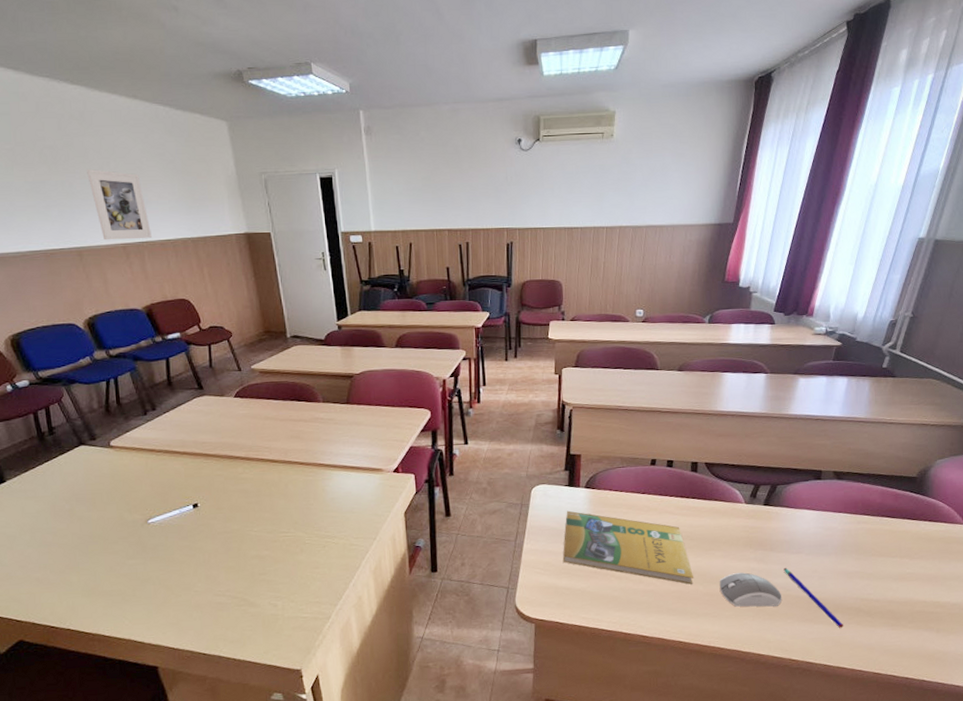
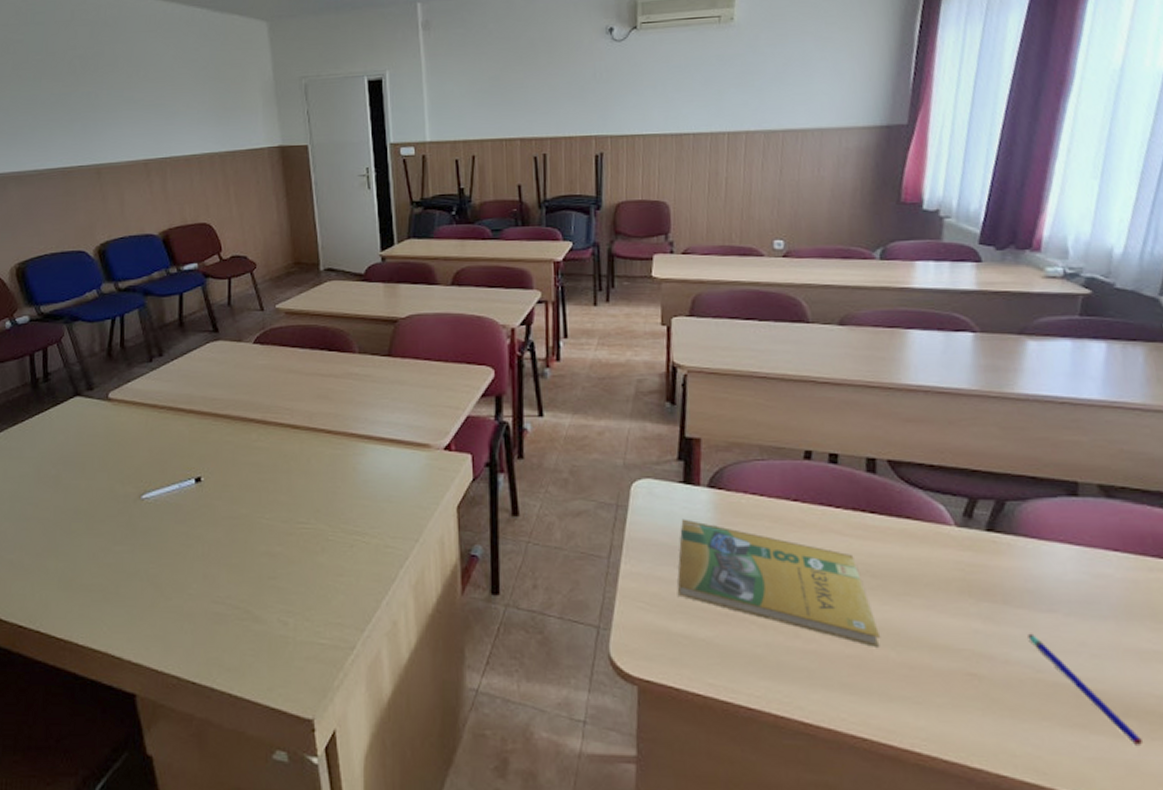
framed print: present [87,169,152,241] -> none [115,78,176,157]
computer mouse: present [719,572,782,607] -> none [921,635,1030,696]

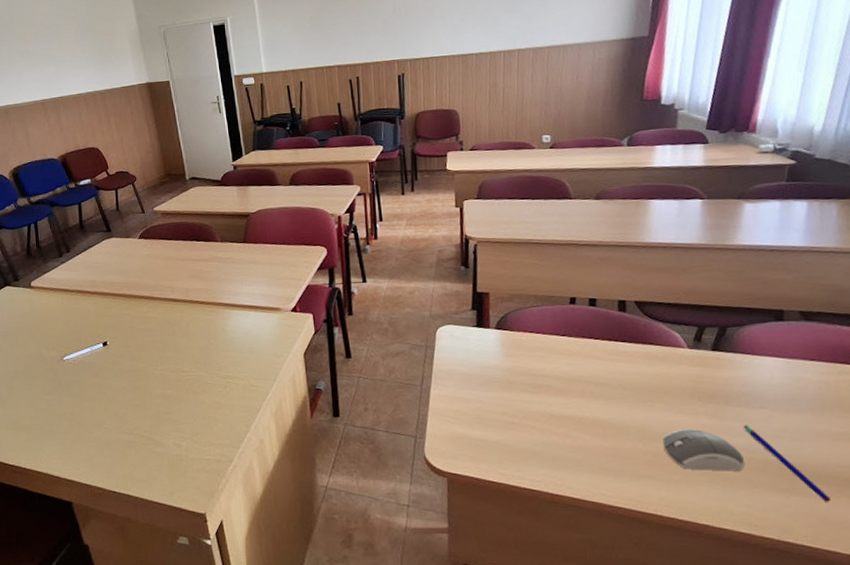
booklet: present [677,519,879,647] -> none [474,353,630,441]
computer mouse: none [921,635,1030,696] -> present [662,429,746,471]

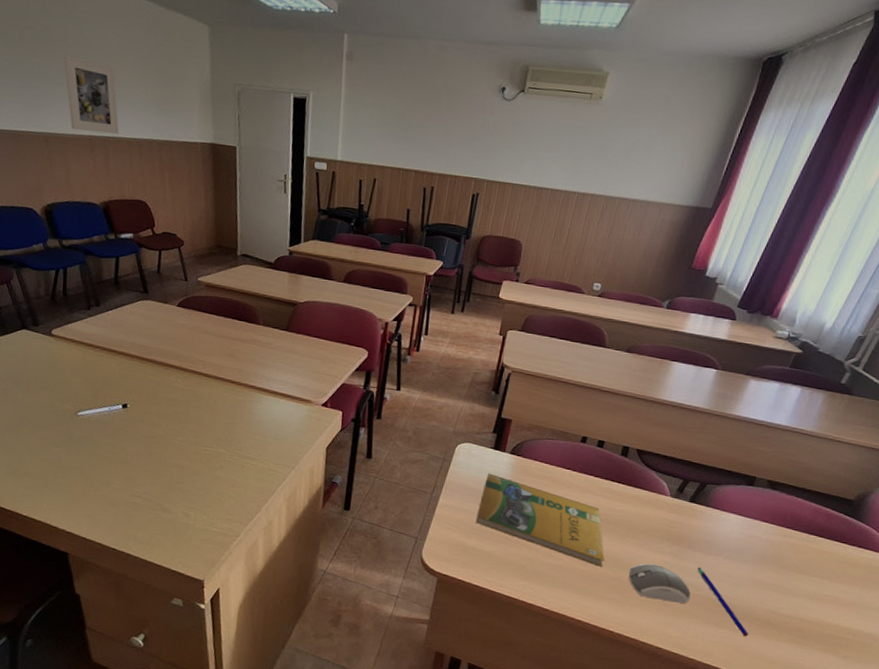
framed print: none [12,35,66,98] -> present [64,55,119,134]
booklet: none [474,353,630,441] -> present [475,473,605,567]

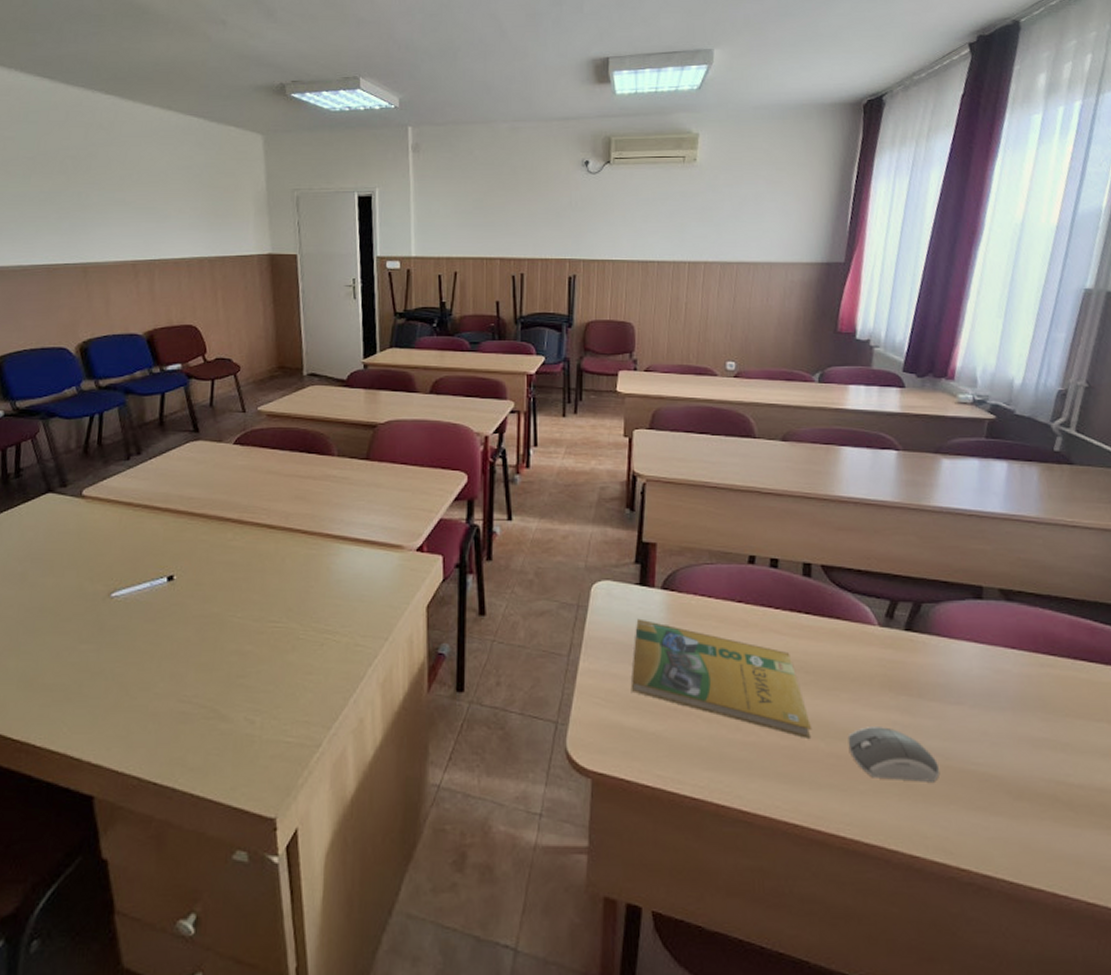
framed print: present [64,55,119,134] -> none [106,181,166,257]
pen: present [697,567,748,637] -> none [939,724,1034,825]

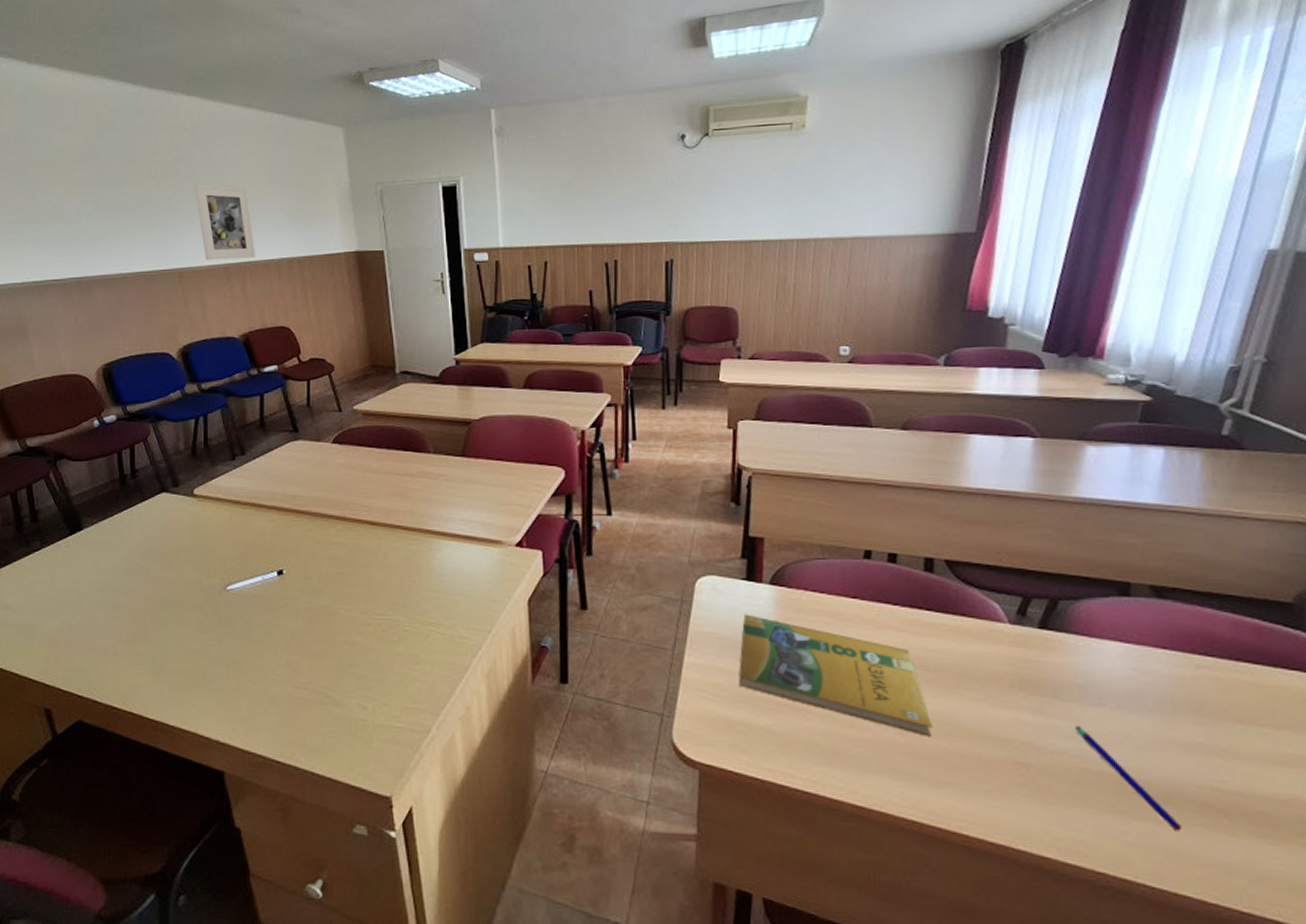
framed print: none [106,181,166,257] -> present [195,184,255,261]
computer mouse: present [847,727,940,782] -> none [972,726,1076,784]
pen: none [939,724,1034,825] -> present [1075,725,1181,831]

